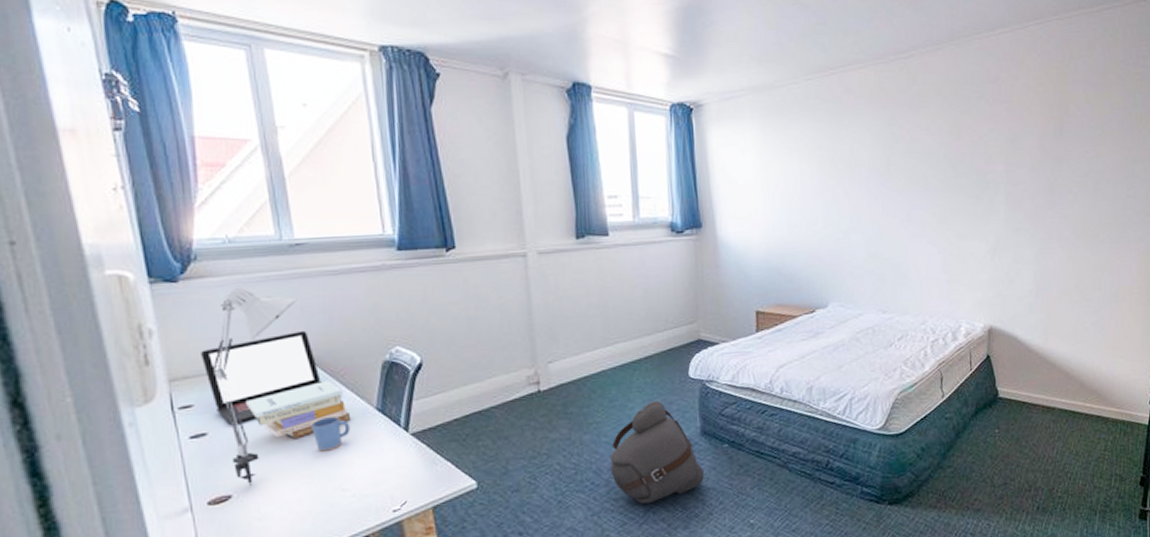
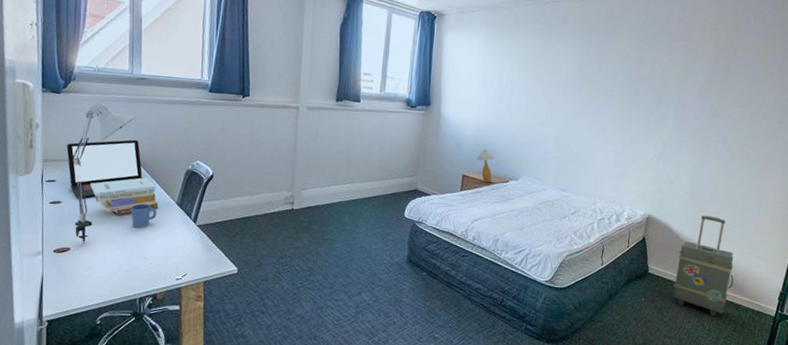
backpack: present [610,401,704,504] -> none [335,231,405,307]
table lamp: none [770,273,794,317] -> present [476,148,495,183]
suitcase: none [1029,315,1098,438] -> present [672,215,734,317]

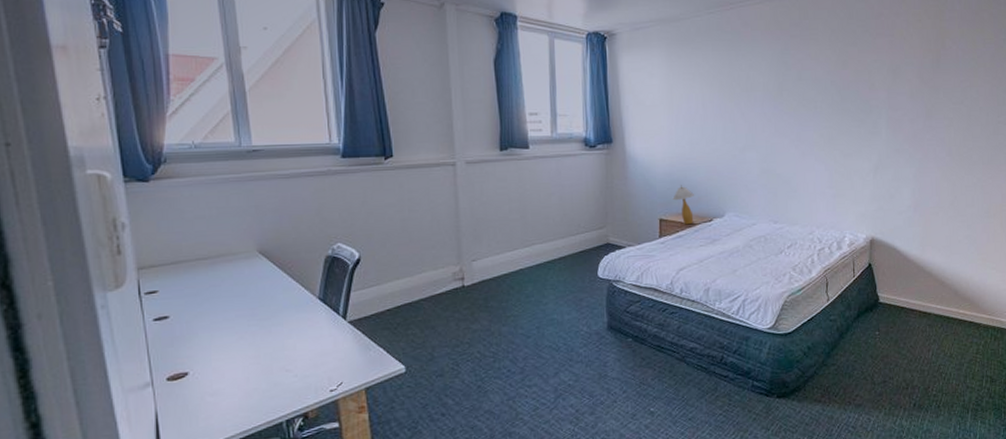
laptop: present [66,139,144,198] -> none [167,226,272,309]
desk lamp: present [73,102,136,244] -> none [176,186,253,364]
books: present [90,177,158,216] -> none [204,272,295,324]
mug: present [130,204,157,228] -> none [260,305,295,335]
suitcase: present [672,215,734,317] -> none [907,229,970,341]

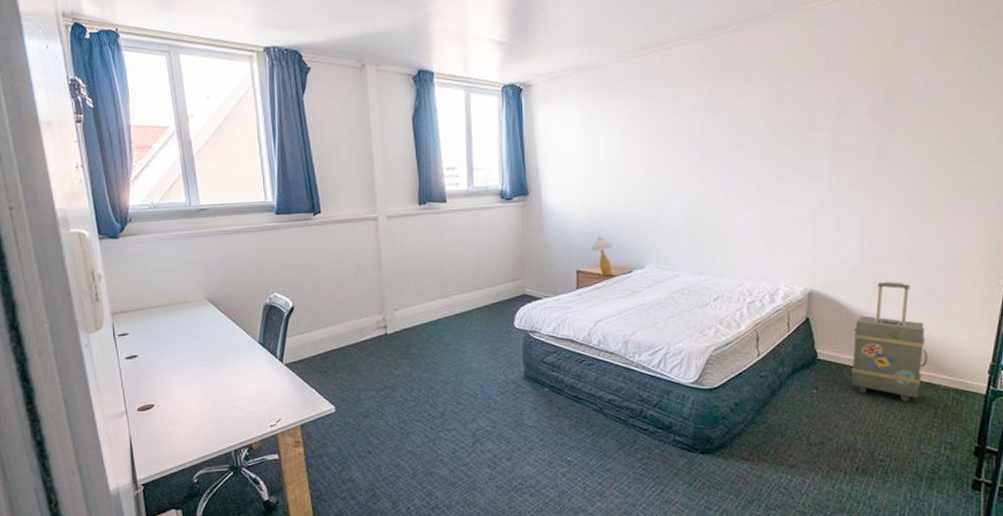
suitcase: none [907,229,970,341] -> present [850,281,928,403]

